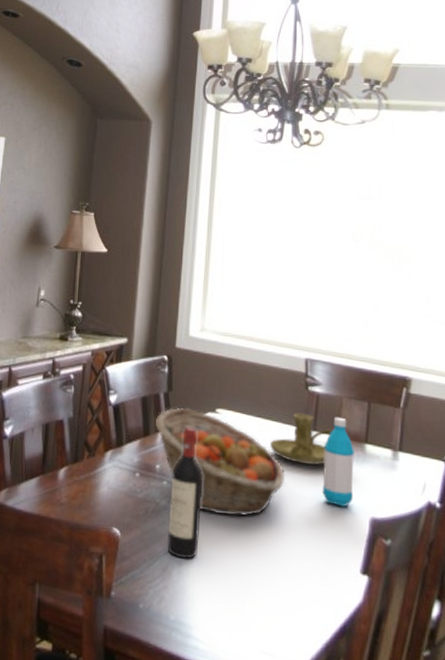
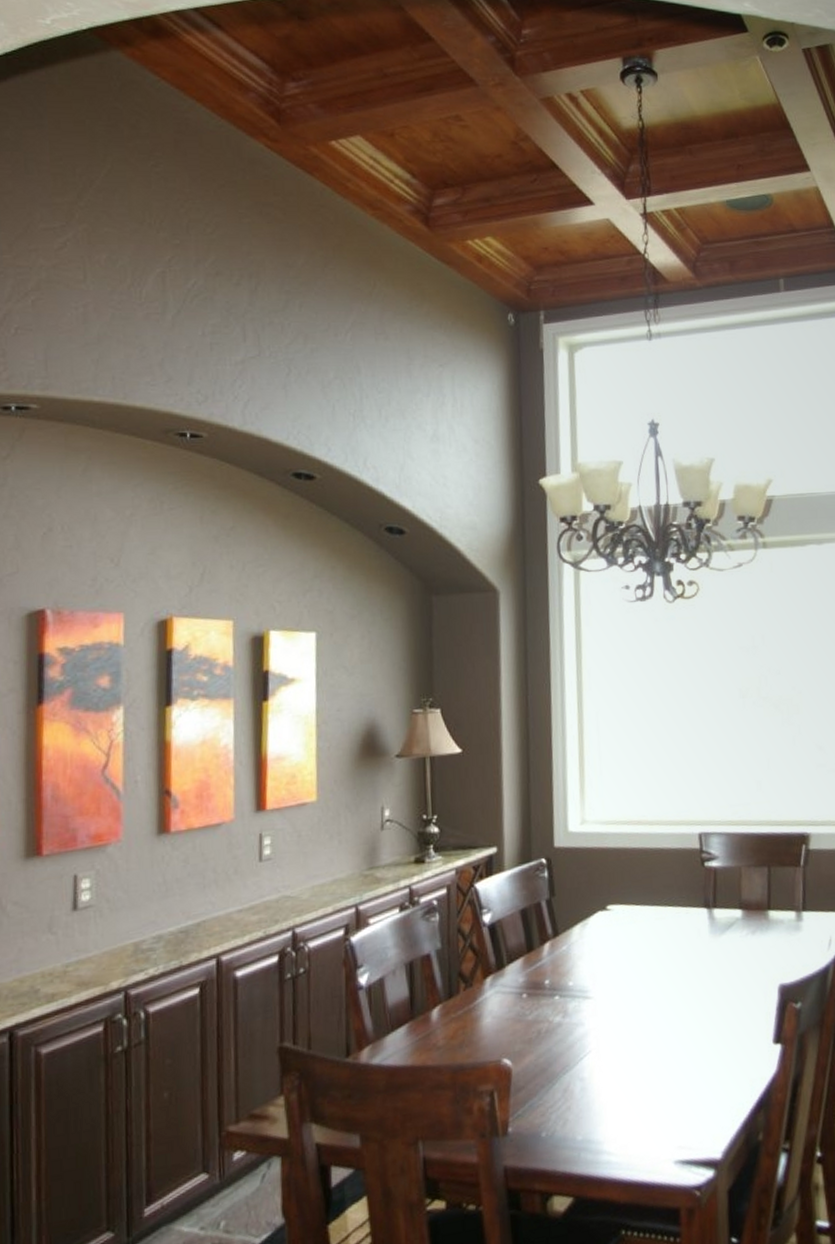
fruit basket: present [156,407,286,516] -> none [539,911,688,1019]
wine bottle: present [167,427,202,559] -> none [564,931,602,1074]
candle holder: present [270,413,332,465] -> none [669,891,733,946]
water bottle: present [322,417,354,507] -> none [725,888,760,981]

